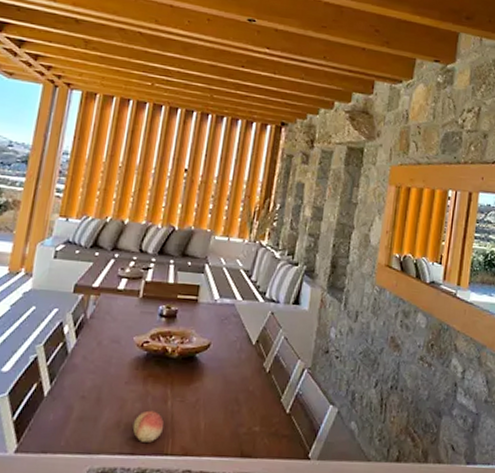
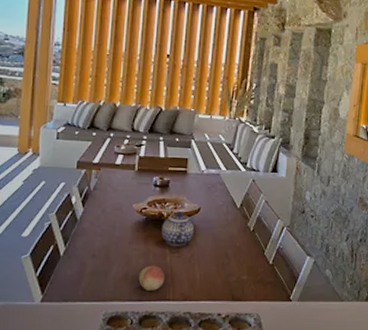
teapot: none [163,347,202,389] -> present [161,211,195,246]

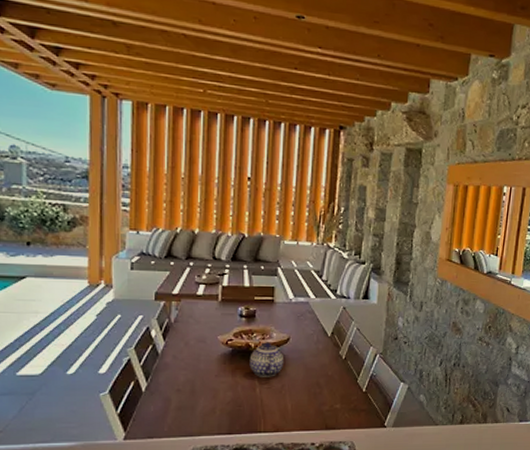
fruit: present [138,265,165,291] -> none [227,397,255,423]

